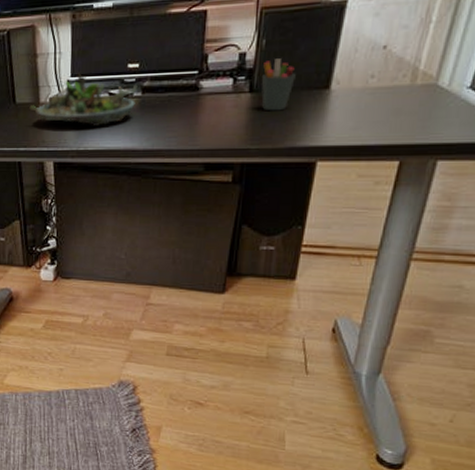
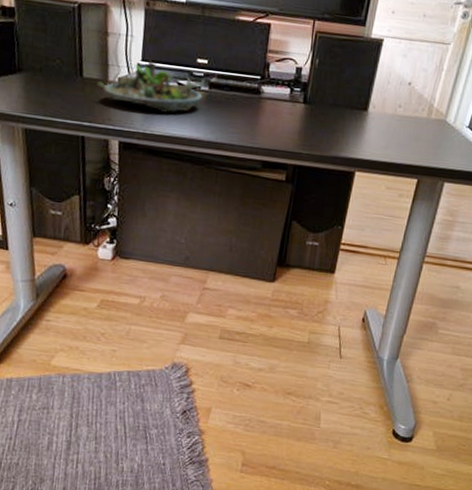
pen holder: present [261,59,296,111] -> none [313,78,341,124]

